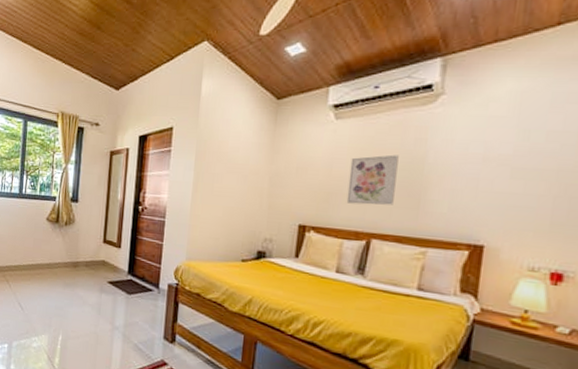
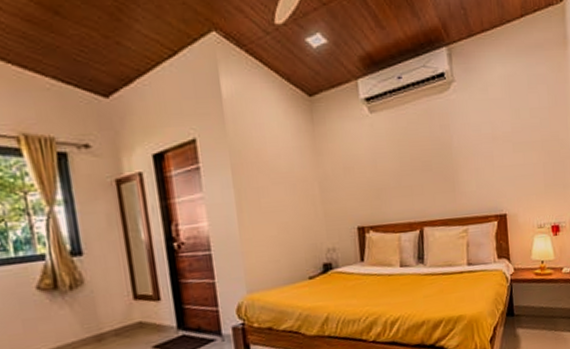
wall art: present [346,154,399,205] -> none [391,142,435,197]

